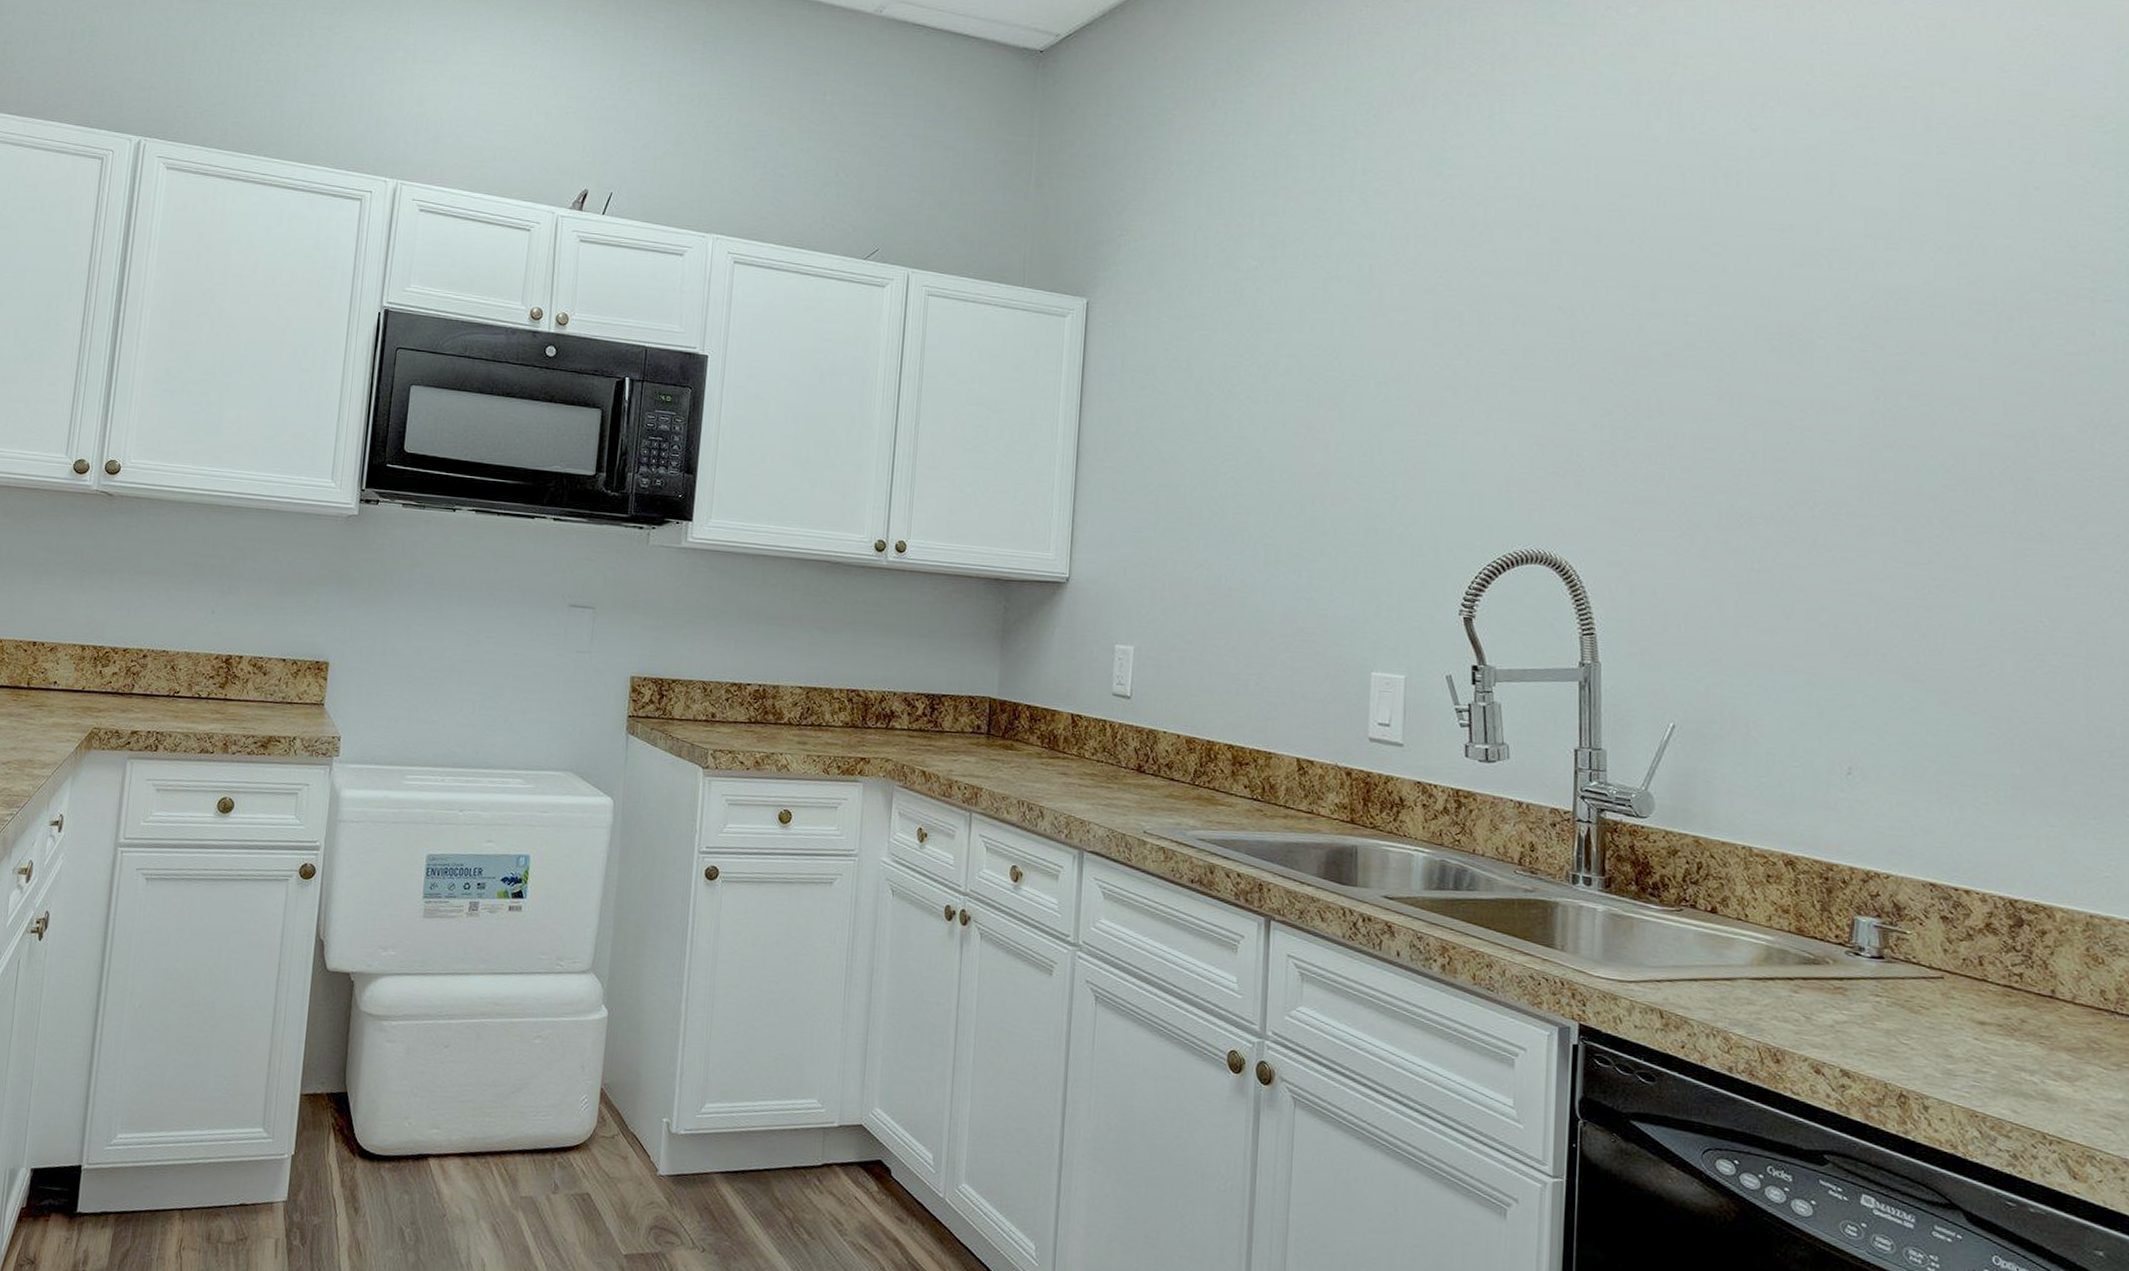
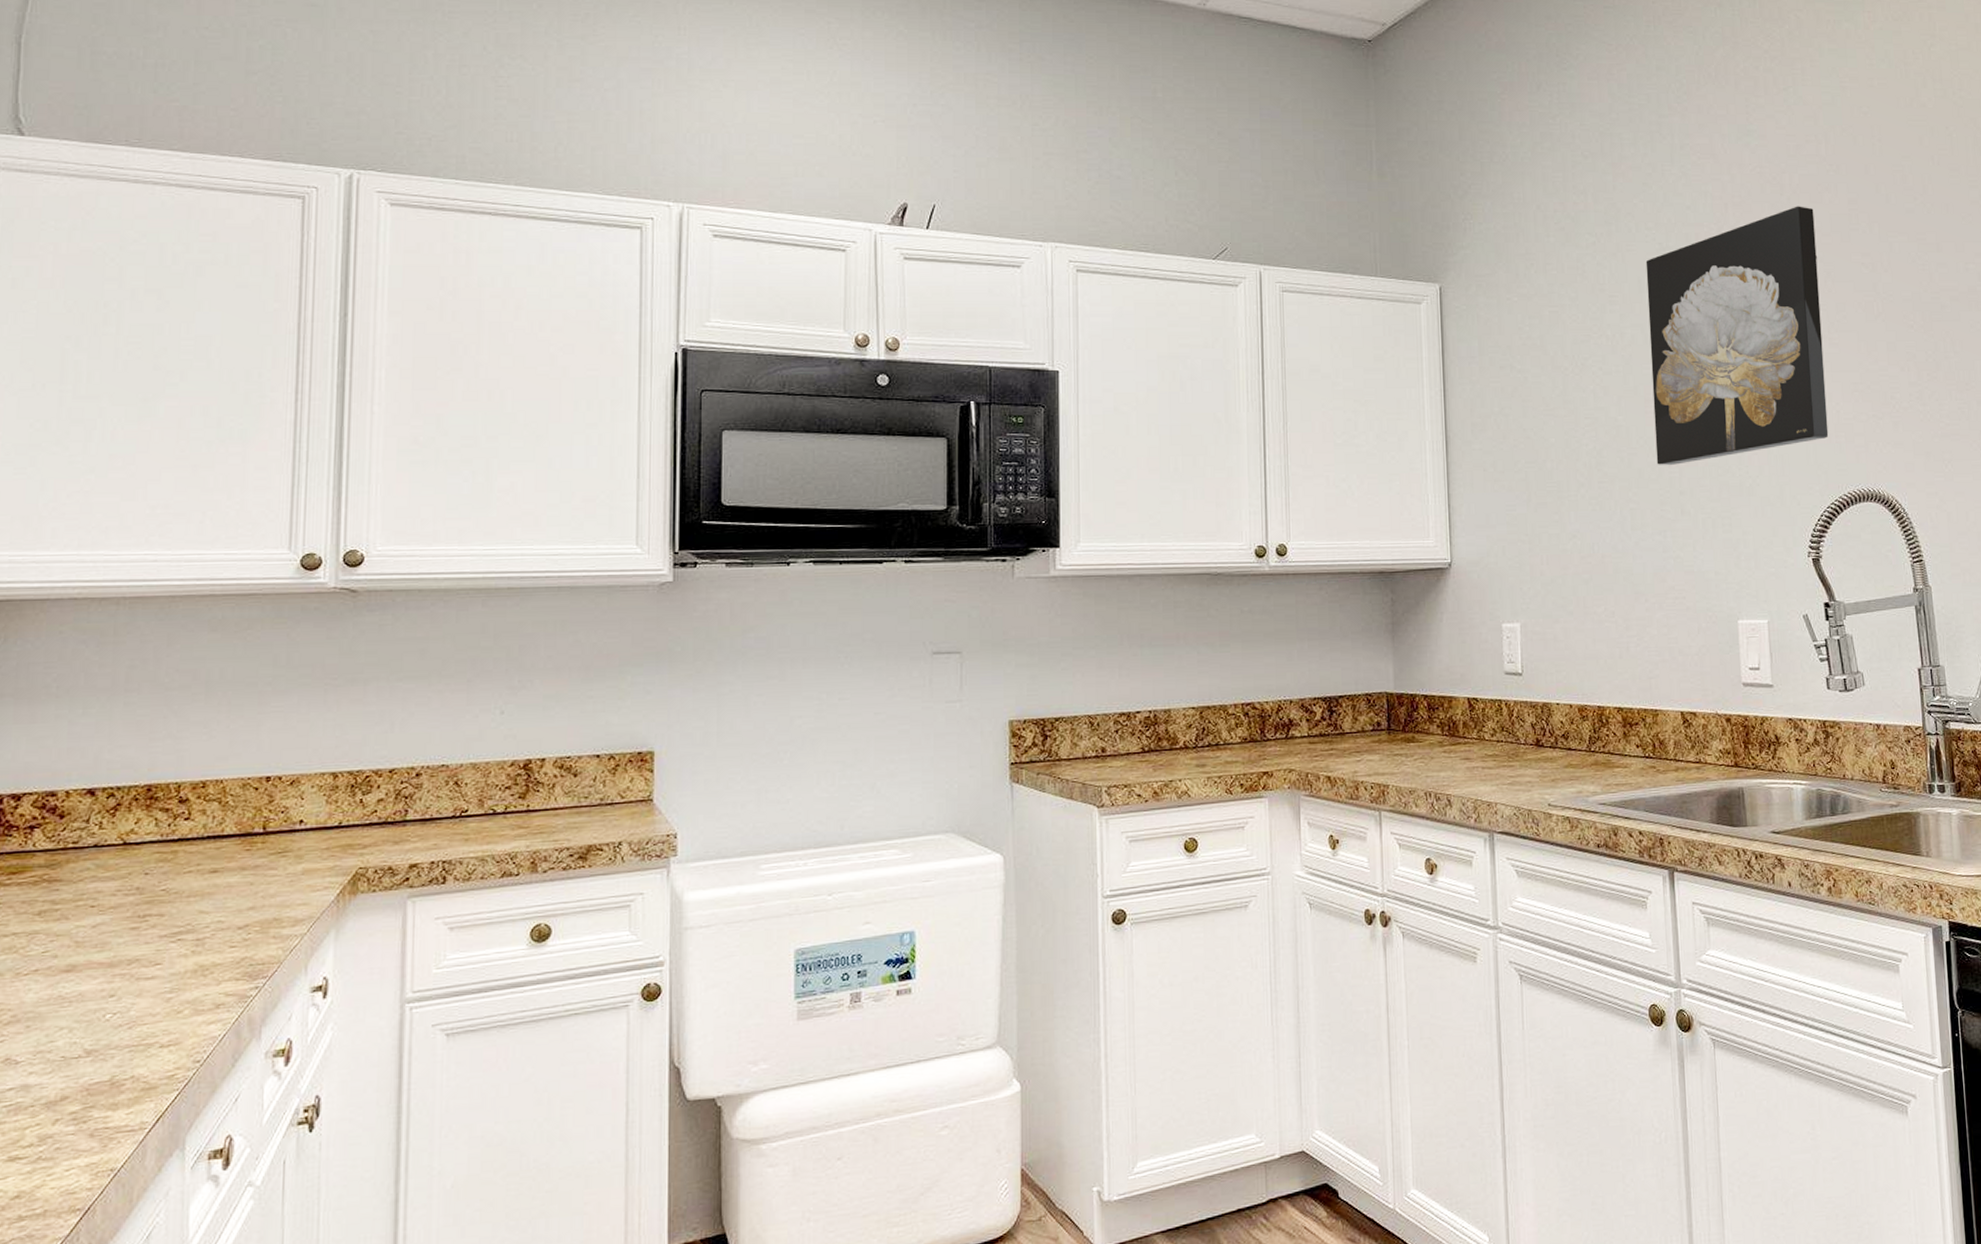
wall art: none [1299,241,1509,504] -> present [1645,206,1829,466]

